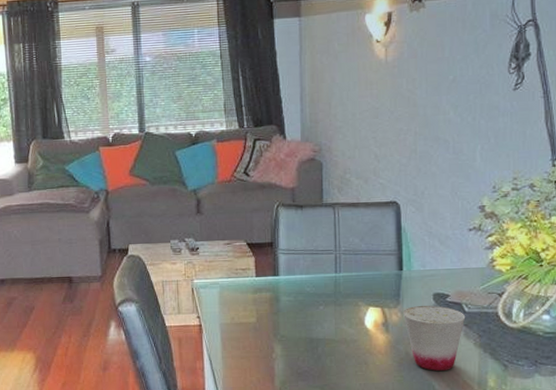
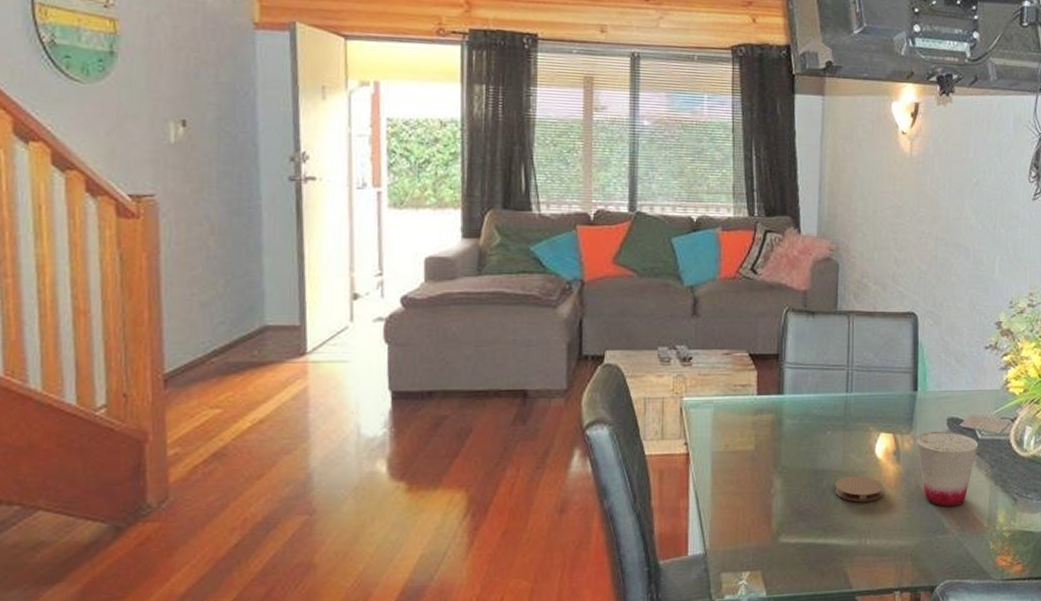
coaster: none [329,343,375,366] -> present [835,475,884,503]

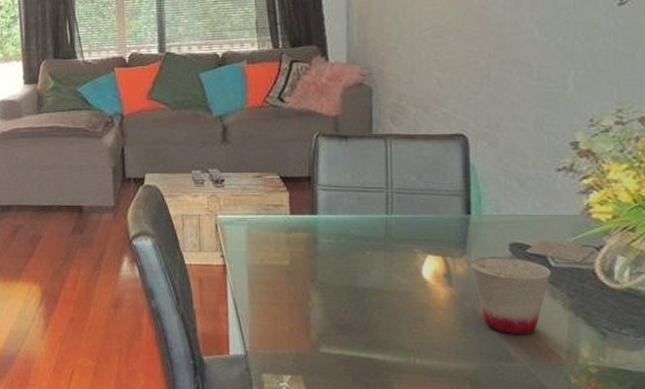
coaster: present [835,475,884,503] -> none [378,295,434,322]

